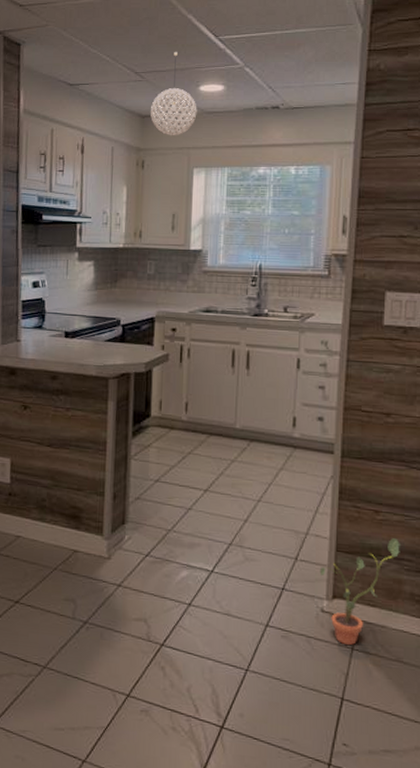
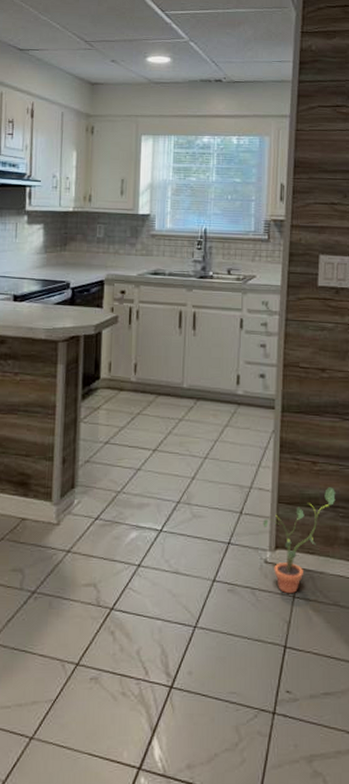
pendant light: present [150,51,197,136] -> none [100,23,145,104]

